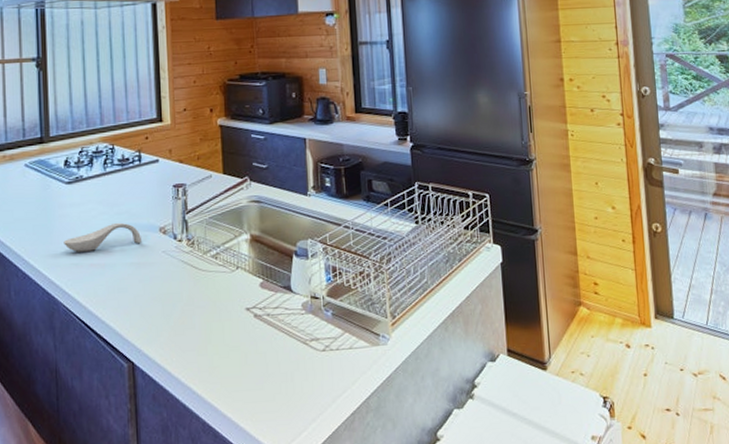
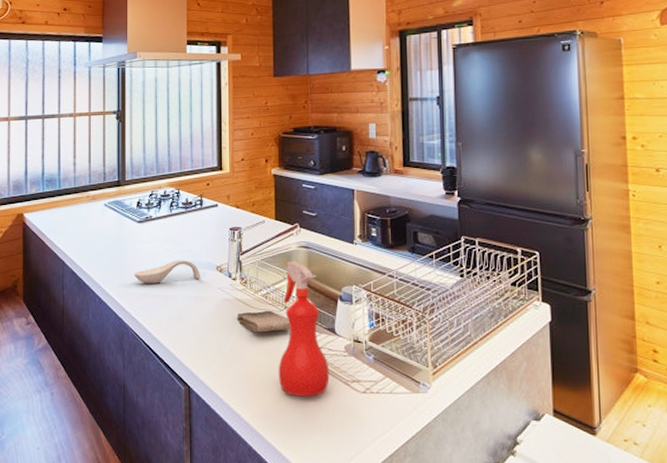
washcloth: none [184,271,243,297] -> present [236,310,290,333]
spray bottle: none [231,217,287,362] -> present [278,261,330,397]

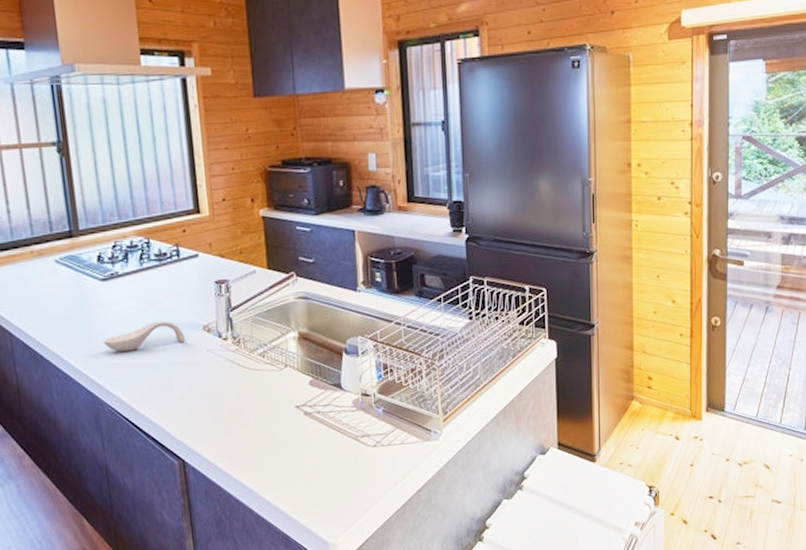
washcloth: present [236,310,290,333] -> none [231,370,292,395]
spray bottle: present [278,261,330,397] -> none [282,314,338,458]

